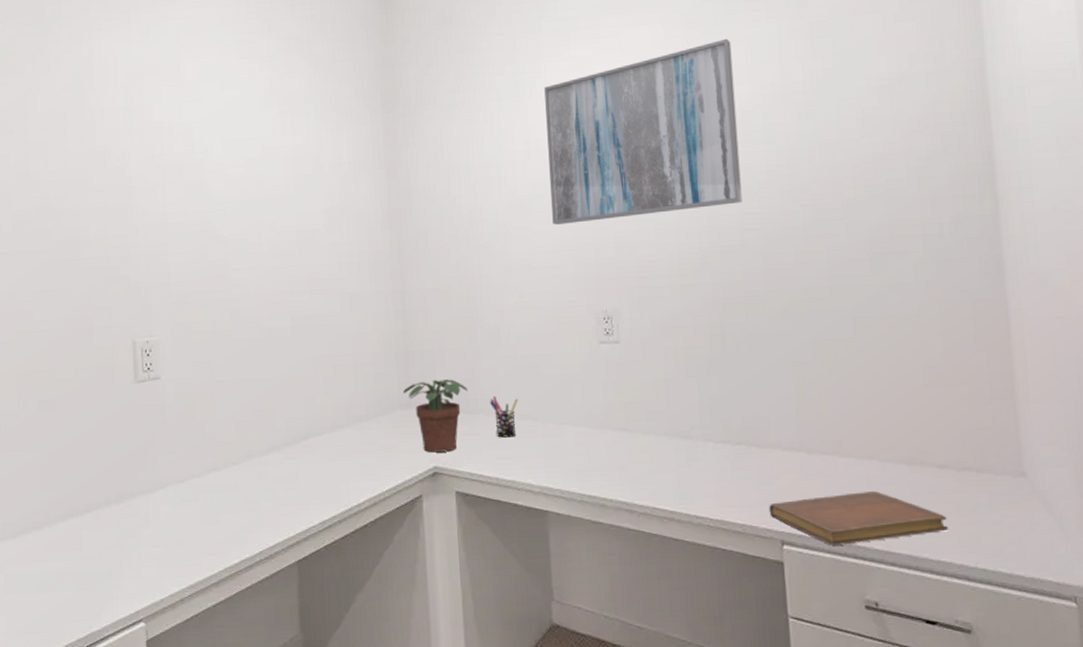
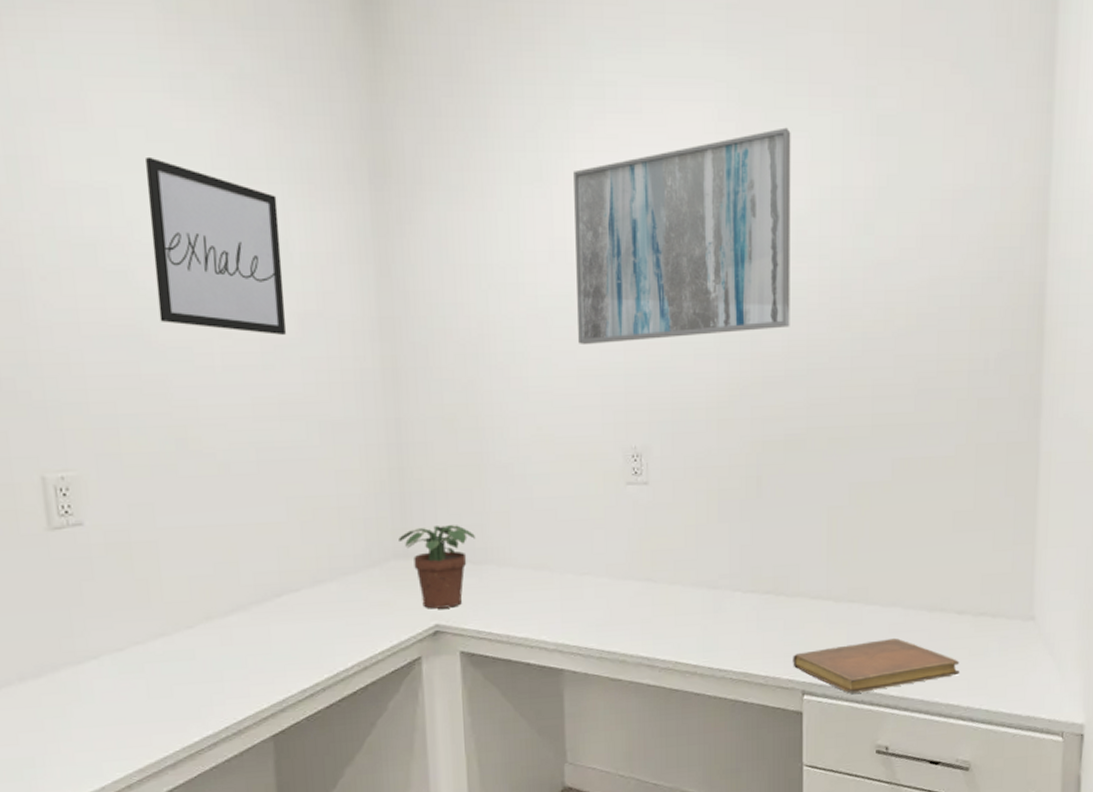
wall art: none [218,100,317,227] -> present [144,156,287,335]
pen holder: present [490,395,519,438] -> none [501,543,534,591]

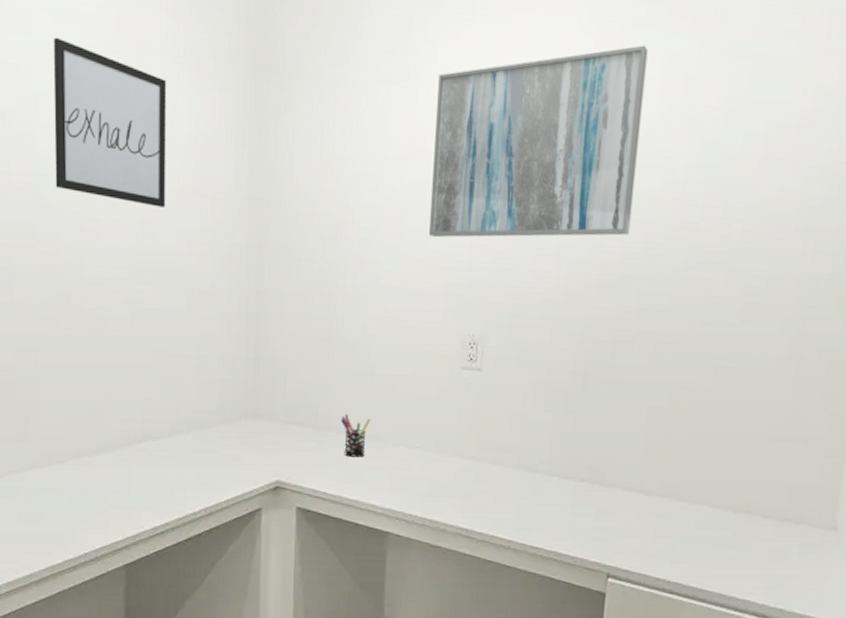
potted plant: present [399,525,475,609] -> none [250,392,319,467]
pen holder: none [501,543,534,591] -> present [341,413,371,457]
notebook: present [793,637,960,694] -> none [601,533,760,581]

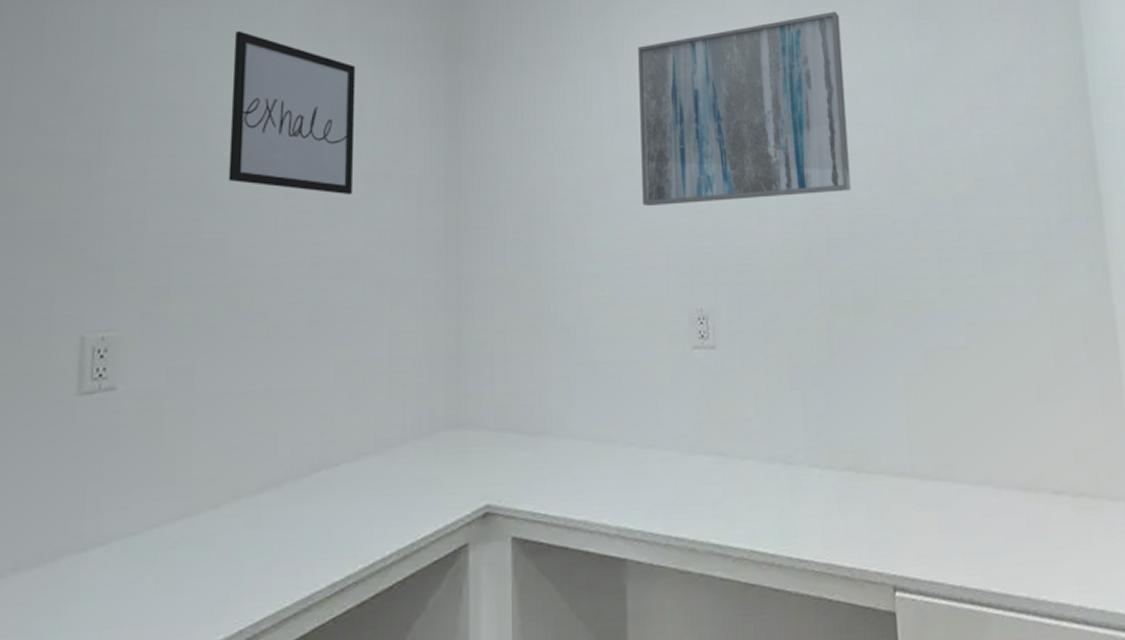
pen holder: present [341,413,371,457] -> none [560,412,595,466]

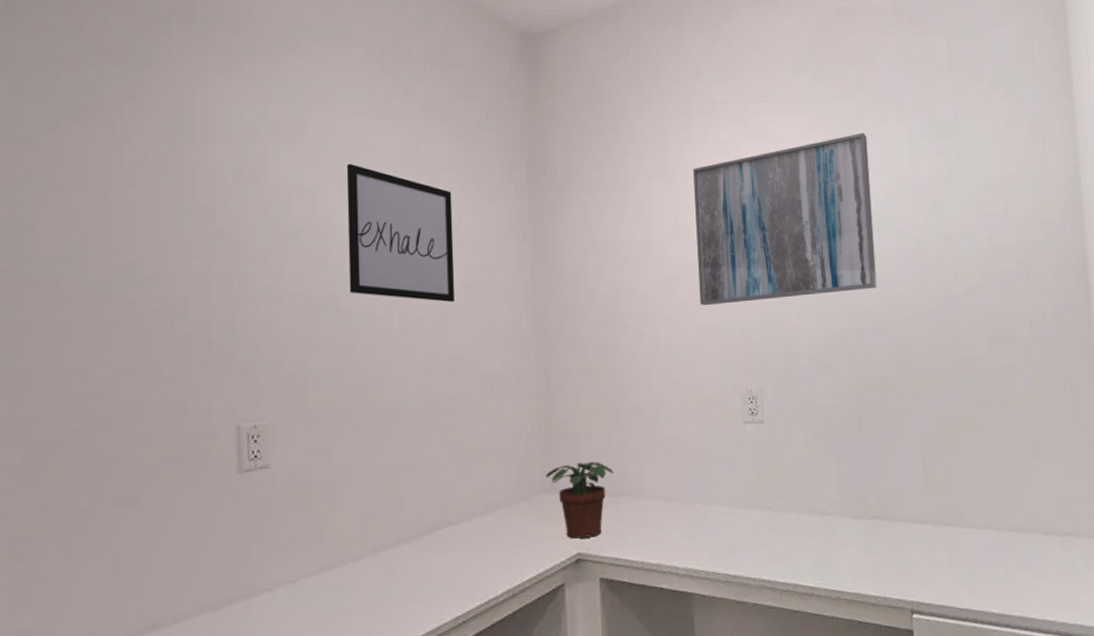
potted plant: none [451,391,533,487] -> present [546,462,613,539]

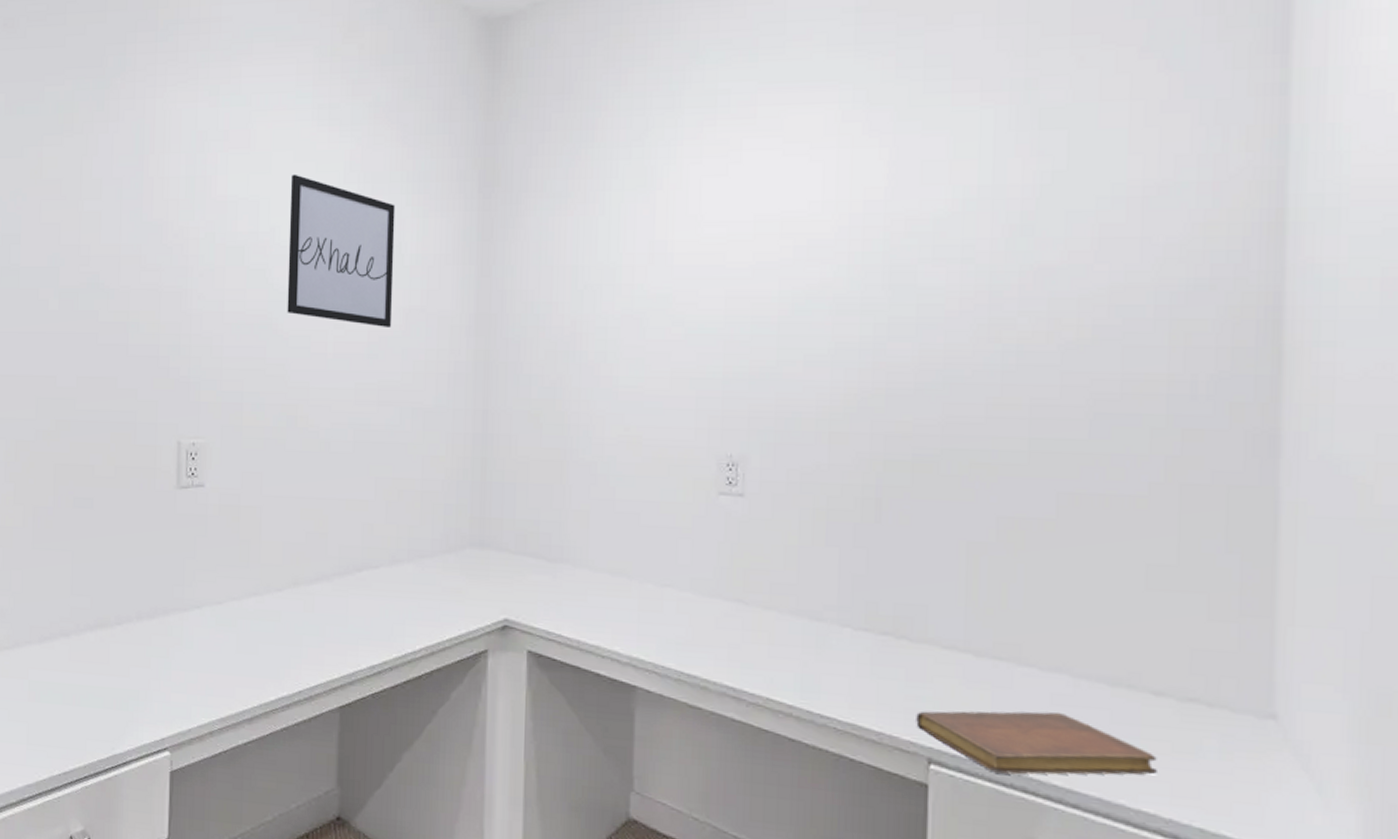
potted plant: present [546,462,613,539] -> none [476,518,552,604]
wall art: present [693,133,877,306] -> none [674,125,929,347]
notebook: none [900,557,1052,612] -> present [916,711,1157,775]

